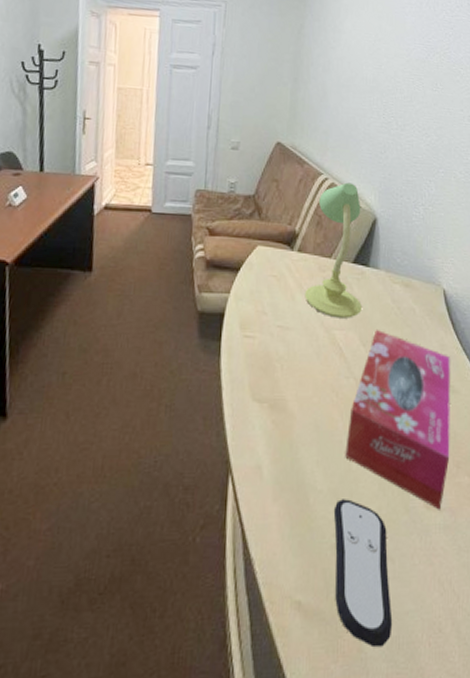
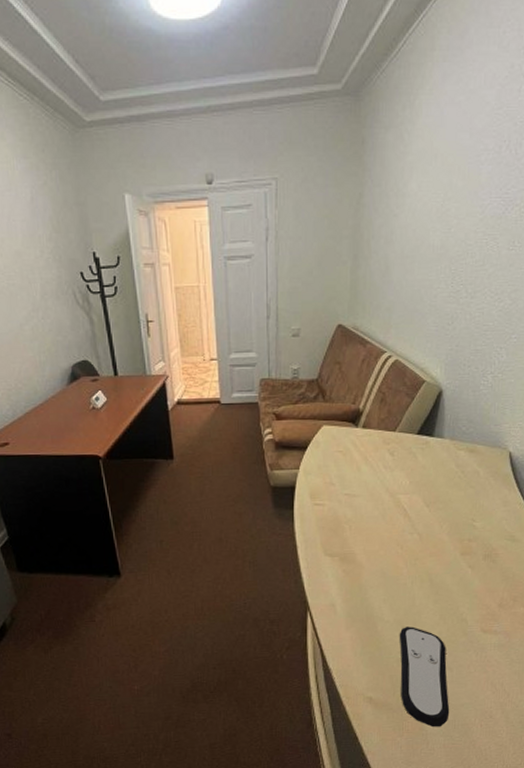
table lamp: present [304,182,362,318] -> none [370,358,426,484]
tissue box: present [345,330,450,510] -> none [409,492,513,633]

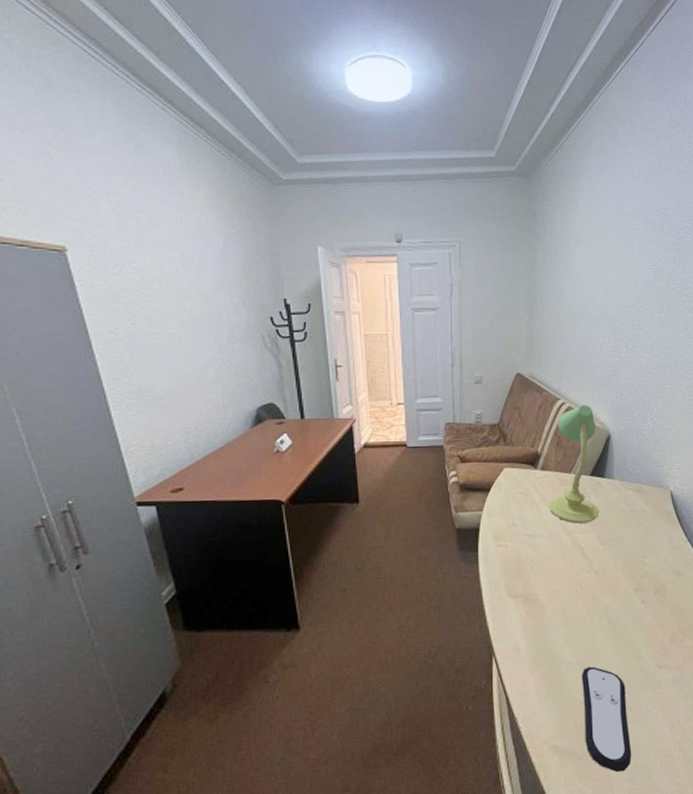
table lamp: none [370,358,426,484] -> present [549,405,599,524]

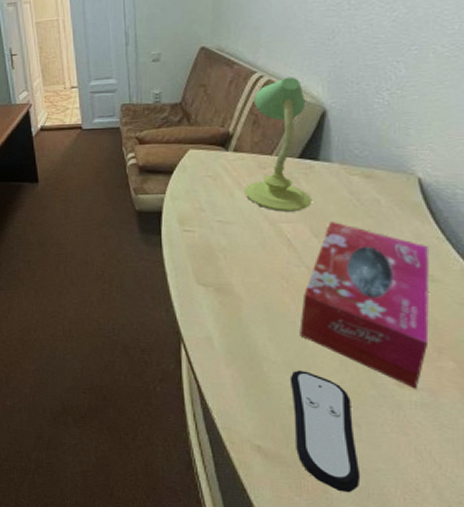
tissue box: none [589,530,677,668] -> present [299,222,429,389]

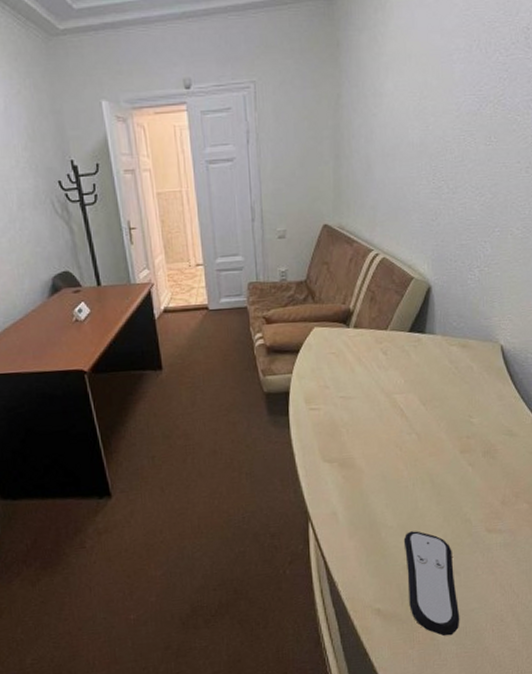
table lamp: present [244,77,312,212] -> none [363,255,420,384]
tissue box: present [299,222,429,389] -> none [411,389,509,532]

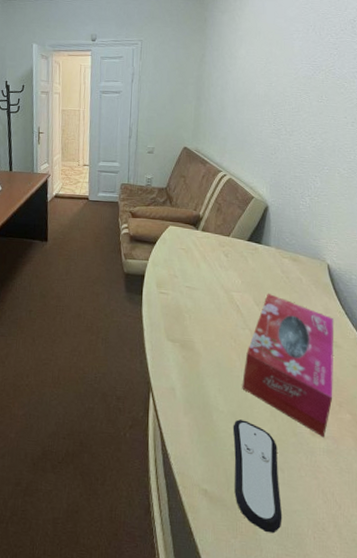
tissue box: none [411,389,509,532] -> present [242,294,333,438]

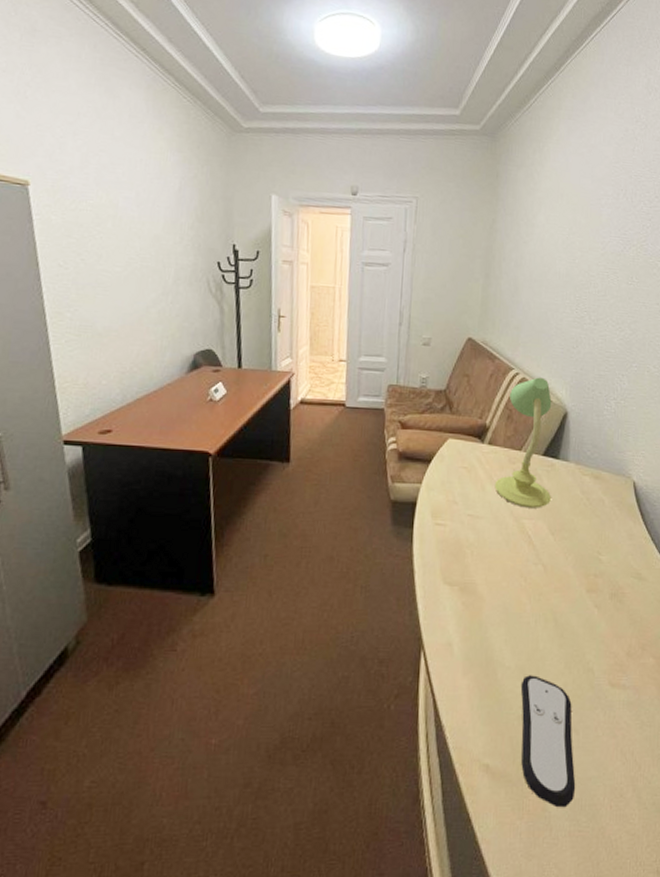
table lamp: none [207,178,255,284] -> present [494,377,552,508]
tissue box: present [242,294,333,438] -> none [532,520,638,688]

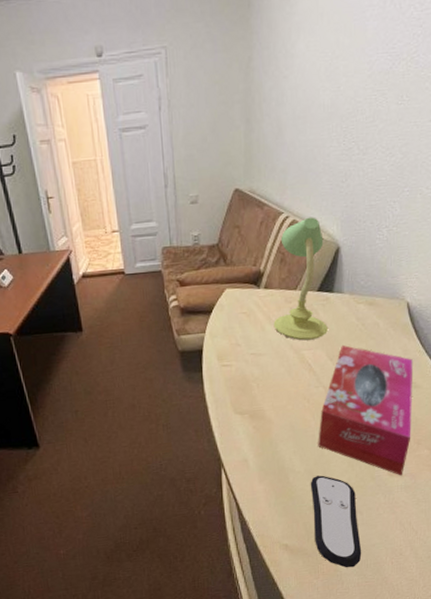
tissue box: none [532,520,638,688] -> present [318,345,413,476]

